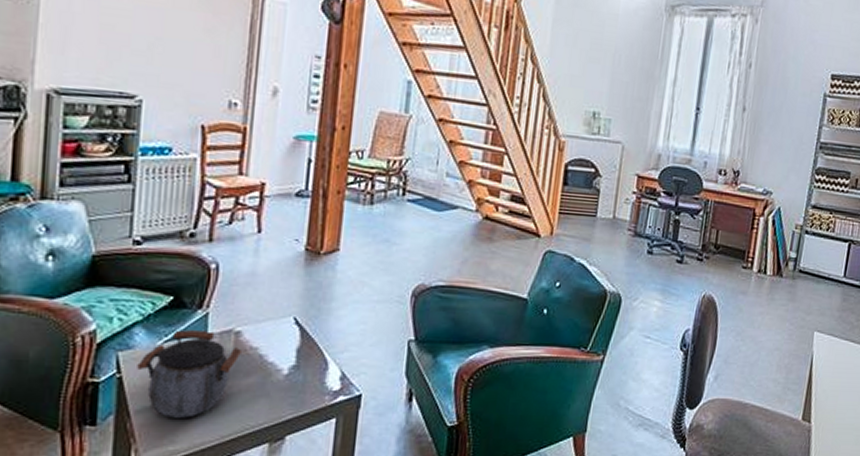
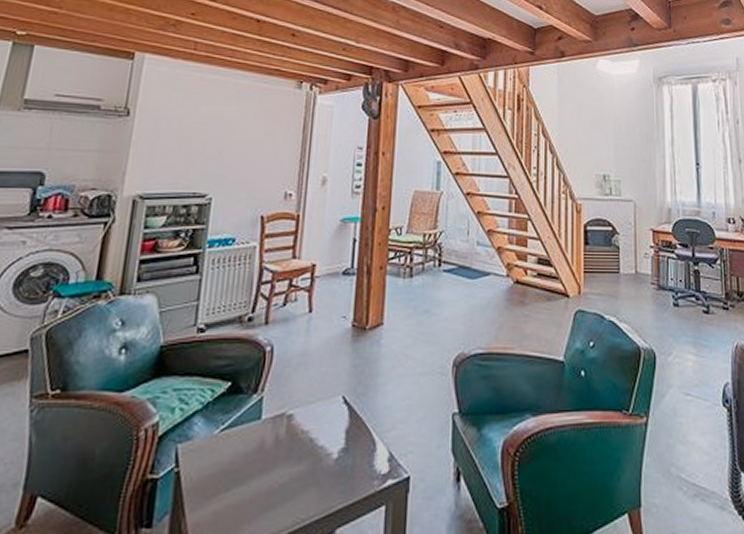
kettle: present [137,330,243,418] -> none [194,416,295,514]

